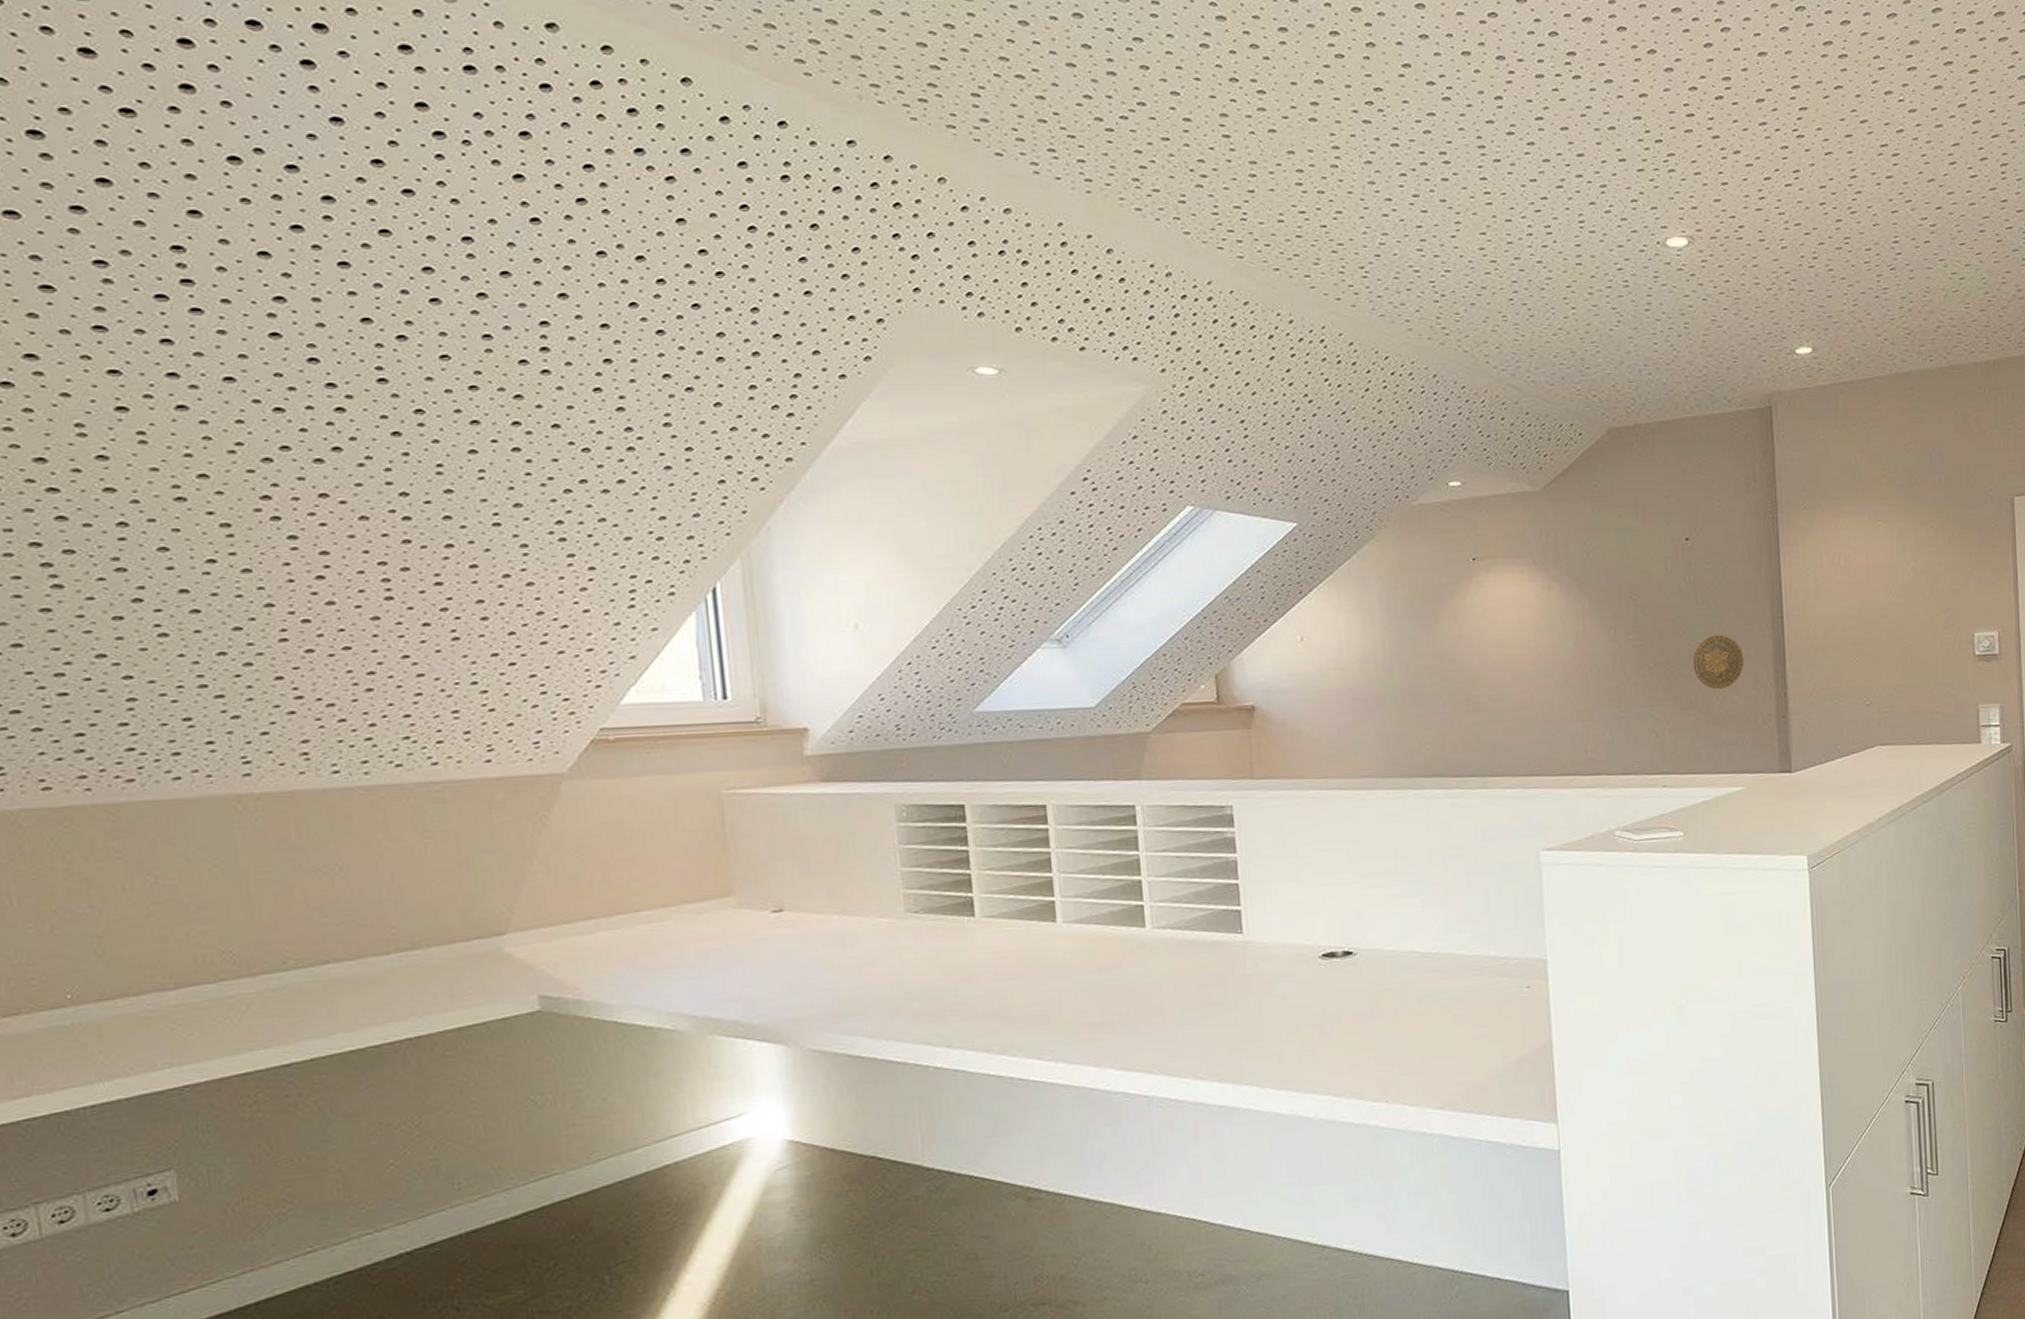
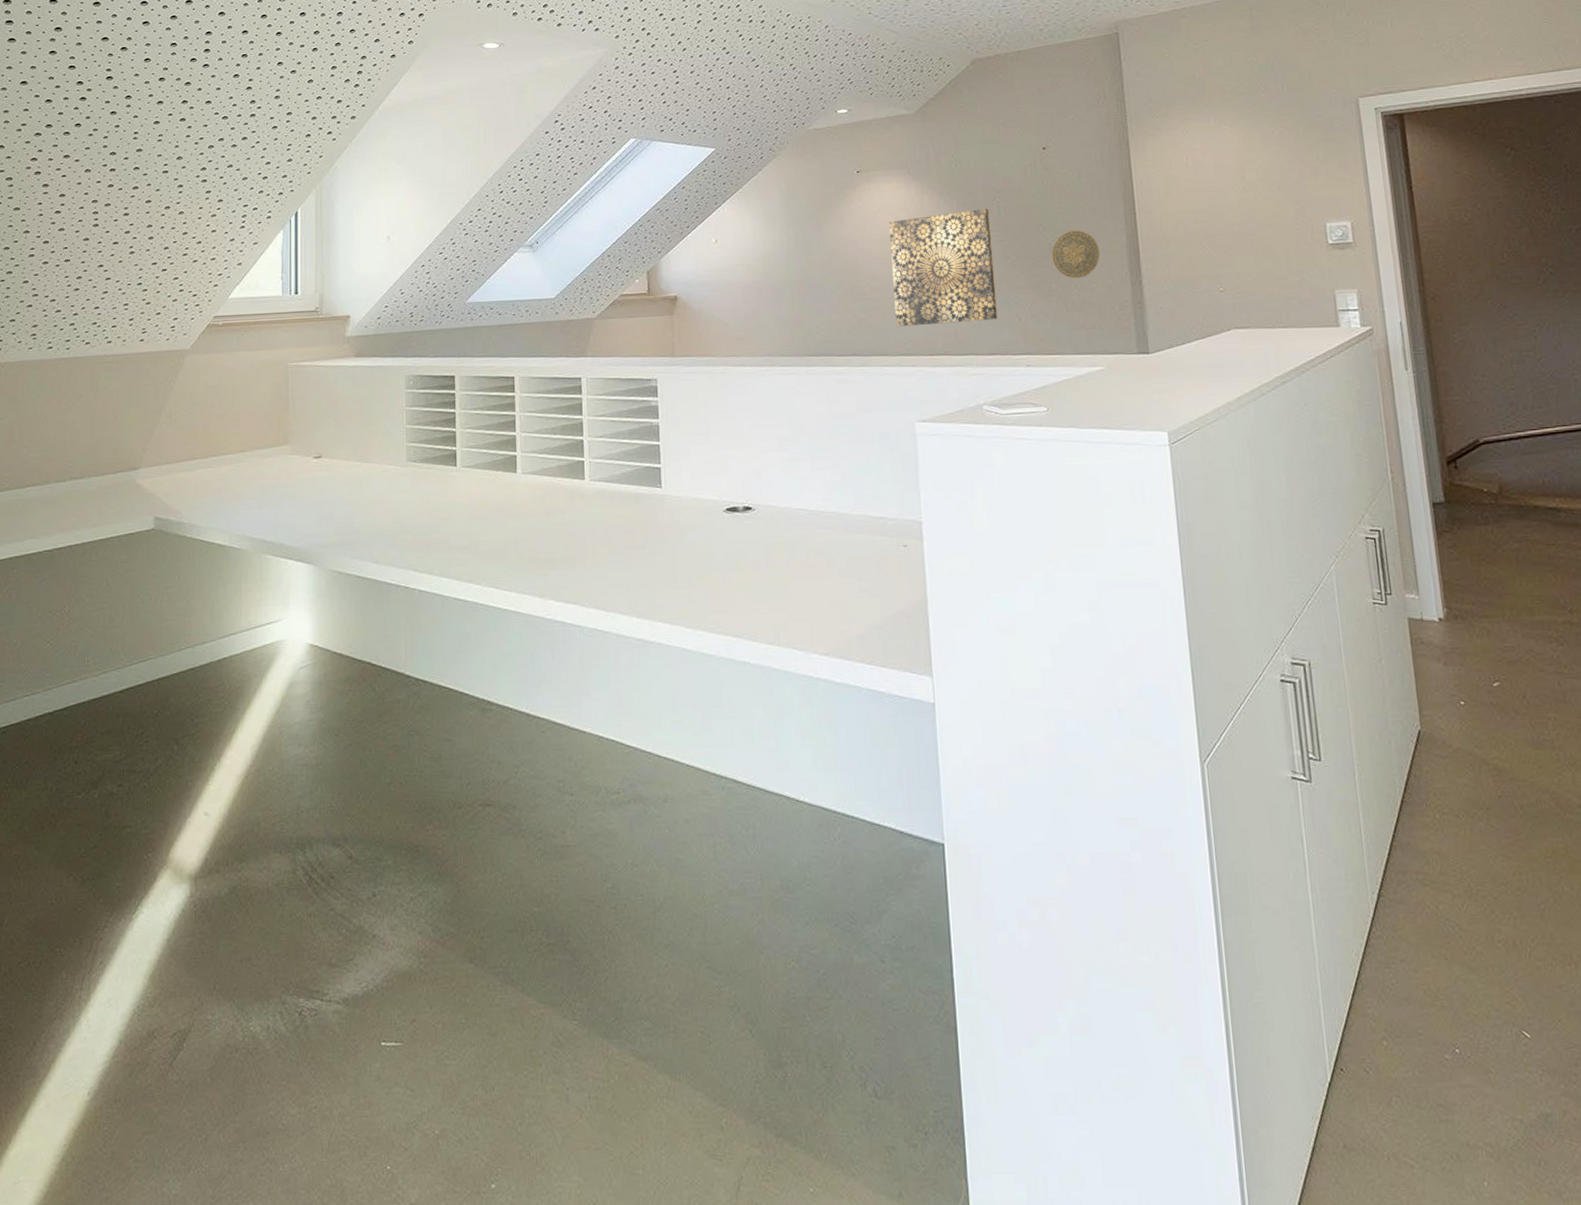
wall art: none [1509,607,1632,743] -> present [888,209,998,327]

